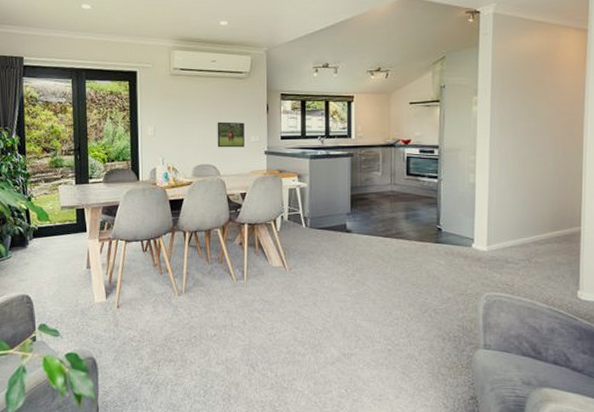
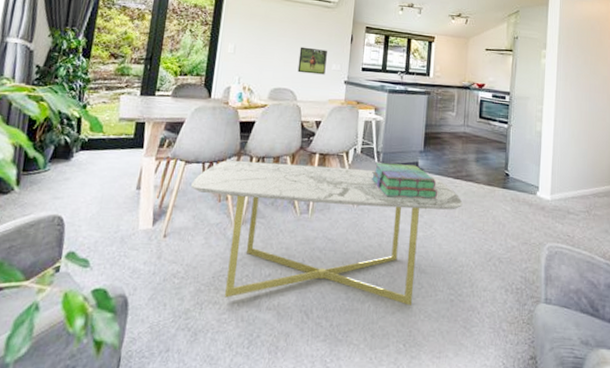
coffee table: none [134,235,394,356] -> present [191,160,463,306]
stack of books: none [301,227,369,259] -> present [371,162,438,199]

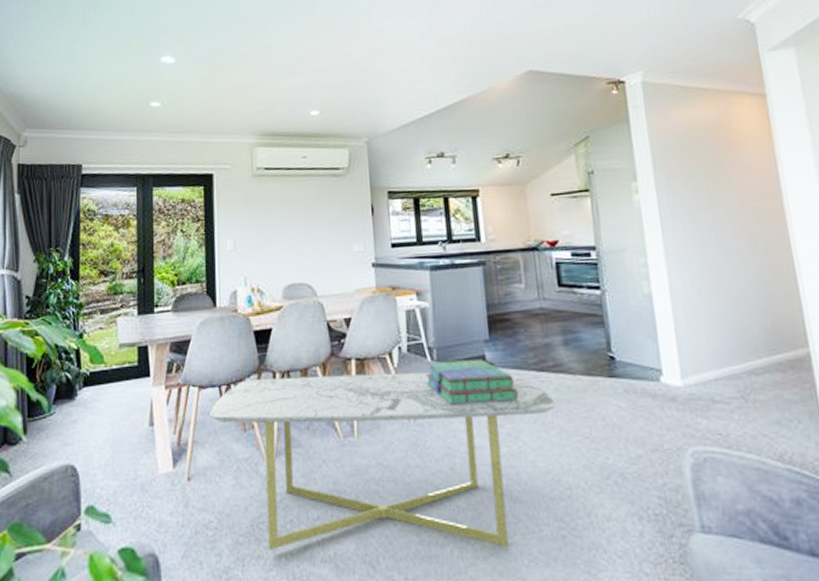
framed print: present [297,47,327,75] -> none [311,228,346,262]

